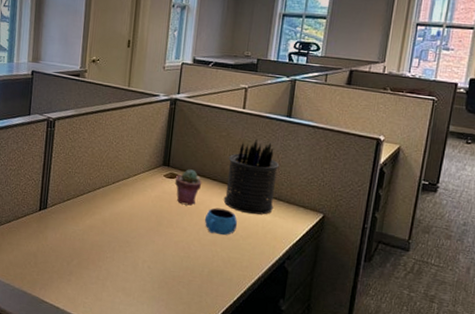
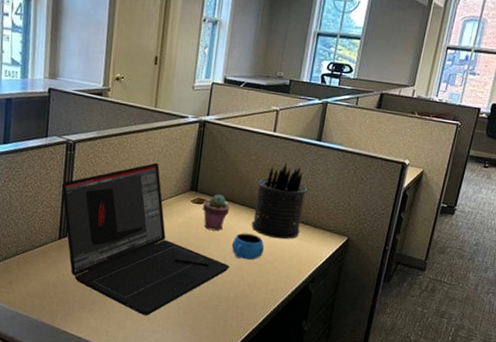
laptop: none [42,138,203,289] -> present [61,162,230,316]

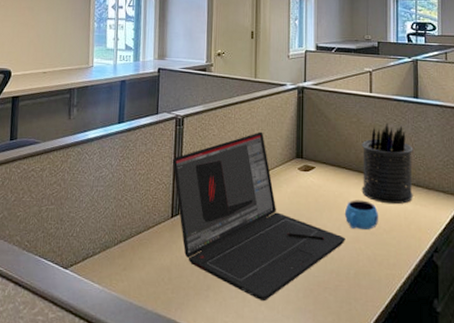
potted succulent: present [202,194,230,231] -> none [310,160,338,200]

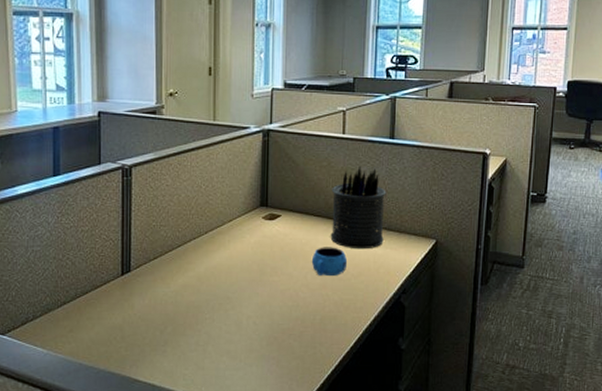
laptop: present [172,131,345,302] -> none [120,180,312,352]

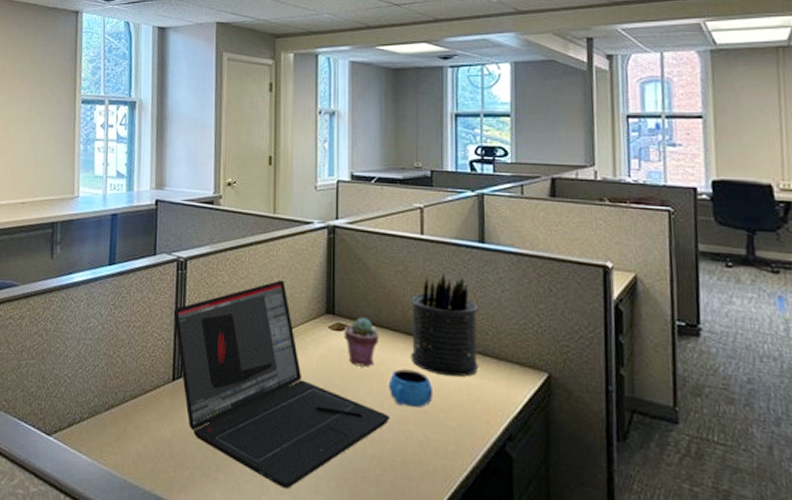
laptop: none [120,180,312,352] -> present [173,280,390,490]
potted succulent: none [275,207,306,248] -> present [343,317,380,367]

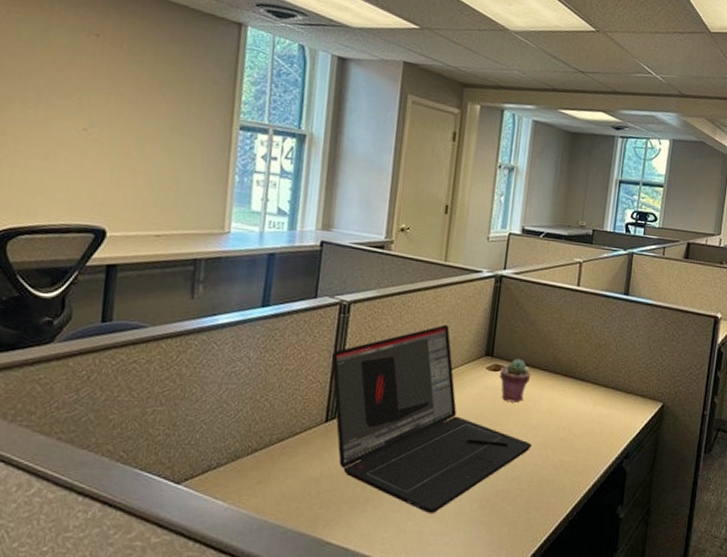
mug: present [388,369,434,407] -> none [533,403,572,435]
pen holder: present [410,274,479,378] -> none [555,321,617,409]

